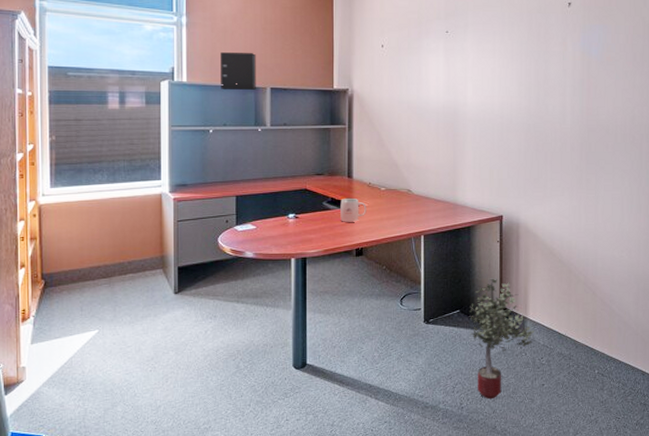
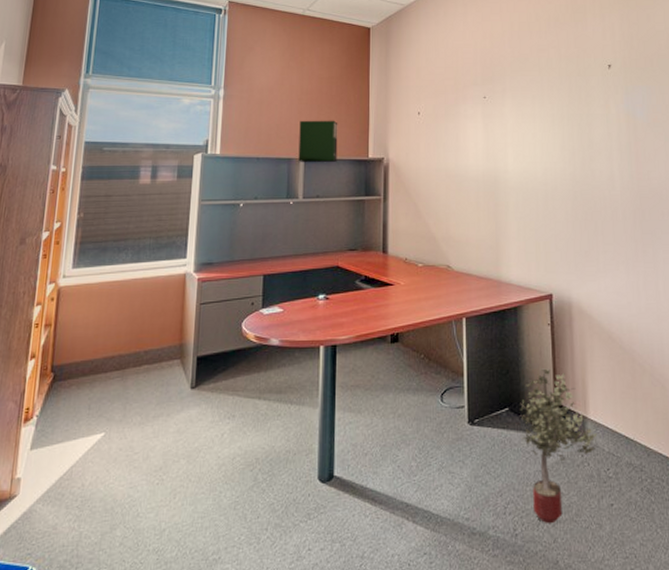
binder: present [221,52,256,90] -> none [254,124,291,161]
binder: none [265,50,303,93] -> present [298,120,338,163]
mug: present [340,199,367,222] -> none [374,276,403,303]

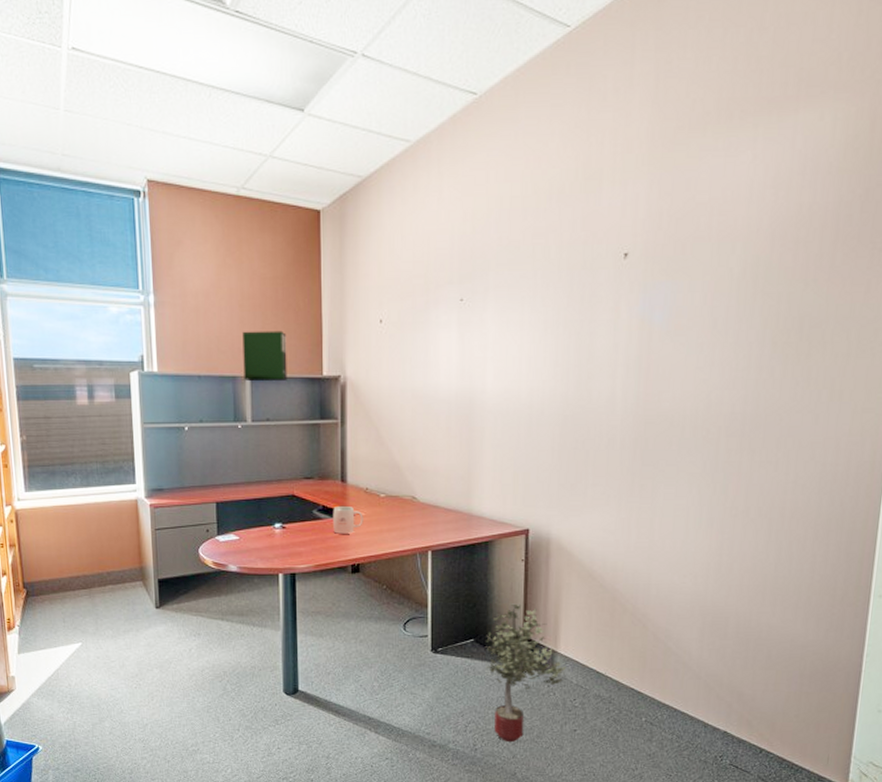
mug: none [374,276,403,303] -> present [333,507,363,534]

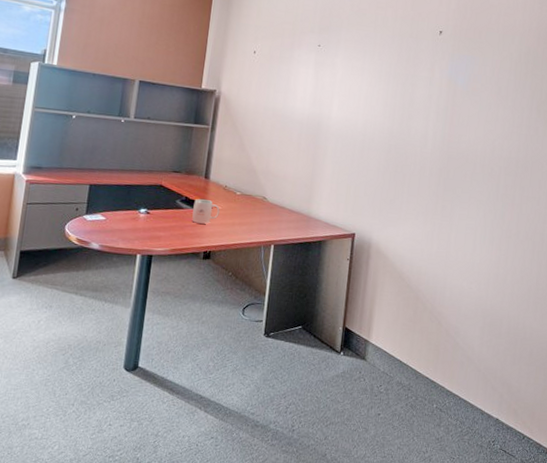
binder: present [242,330,287,382] -> none [133,43,176,88]
potted tree: present [484,603,566,743] -> none [310,296,376,425]

